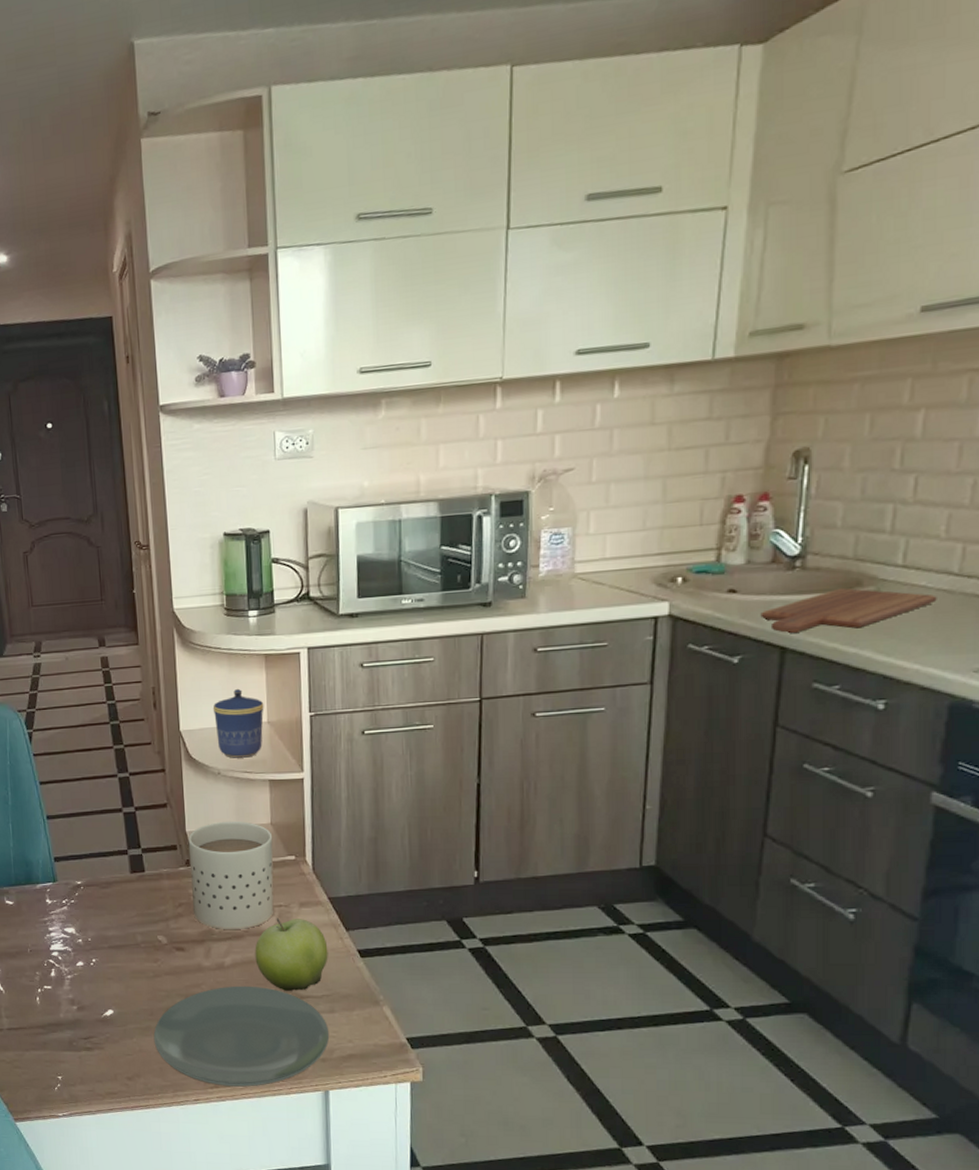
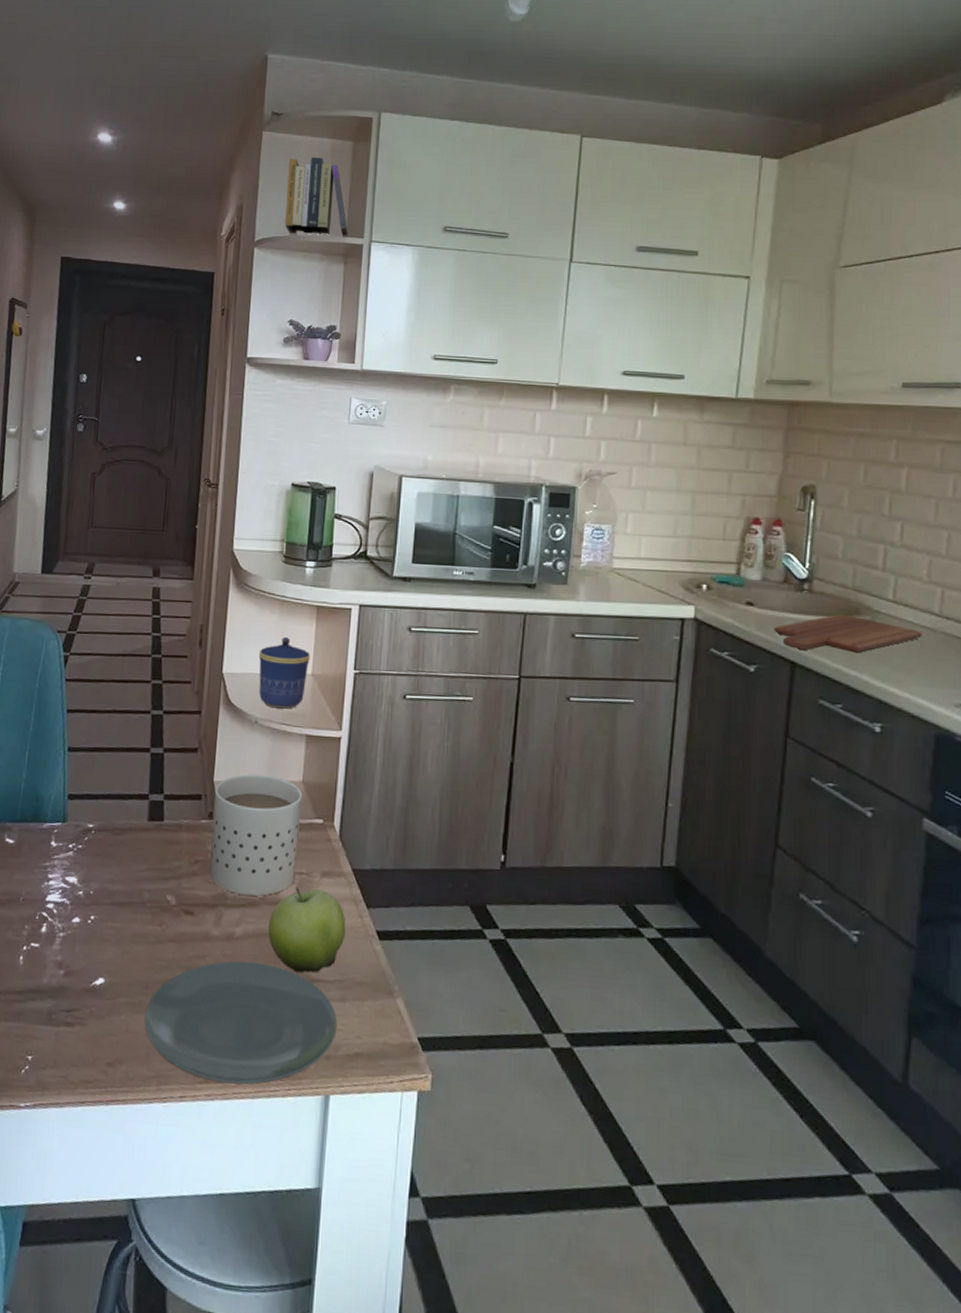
books: none [174,156,251,257] -> present [284,157,349,237]

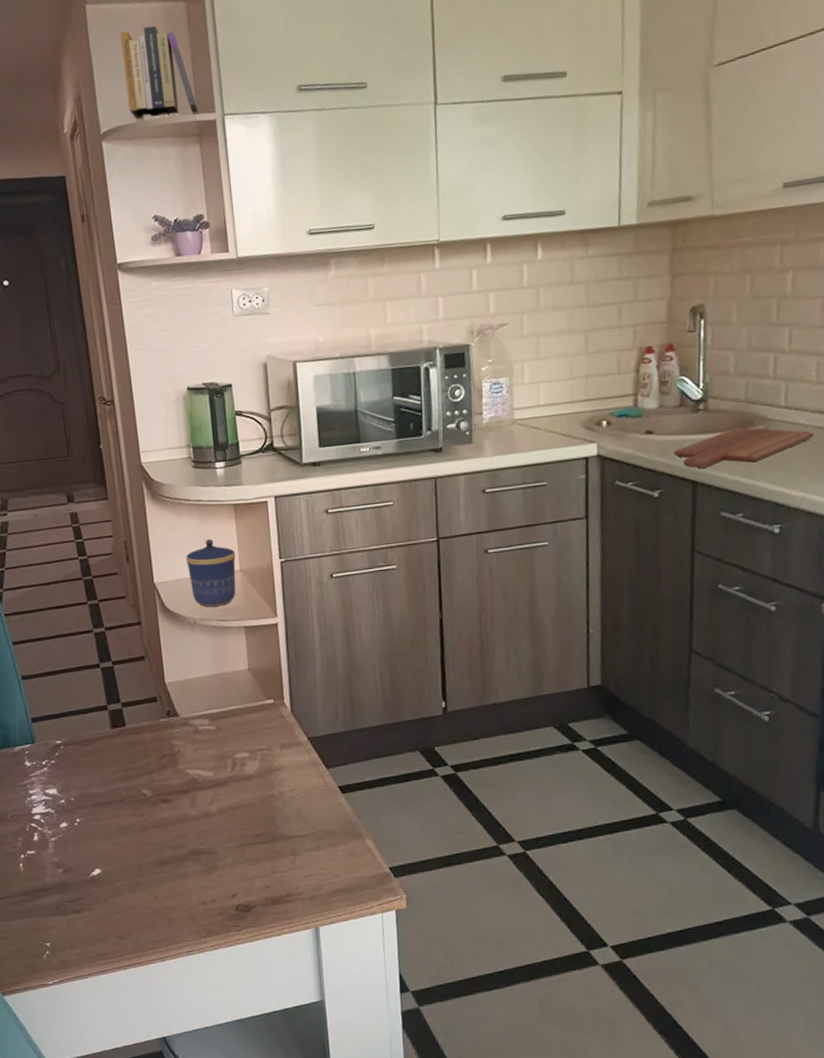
plate: present [144,961,338,1085] -> none [143,831,317,935]
mug: present [209,773,303,896] -> none [167,669,257,778]
fruit: present [268,886,346,973] -> none [239,760,311,833]

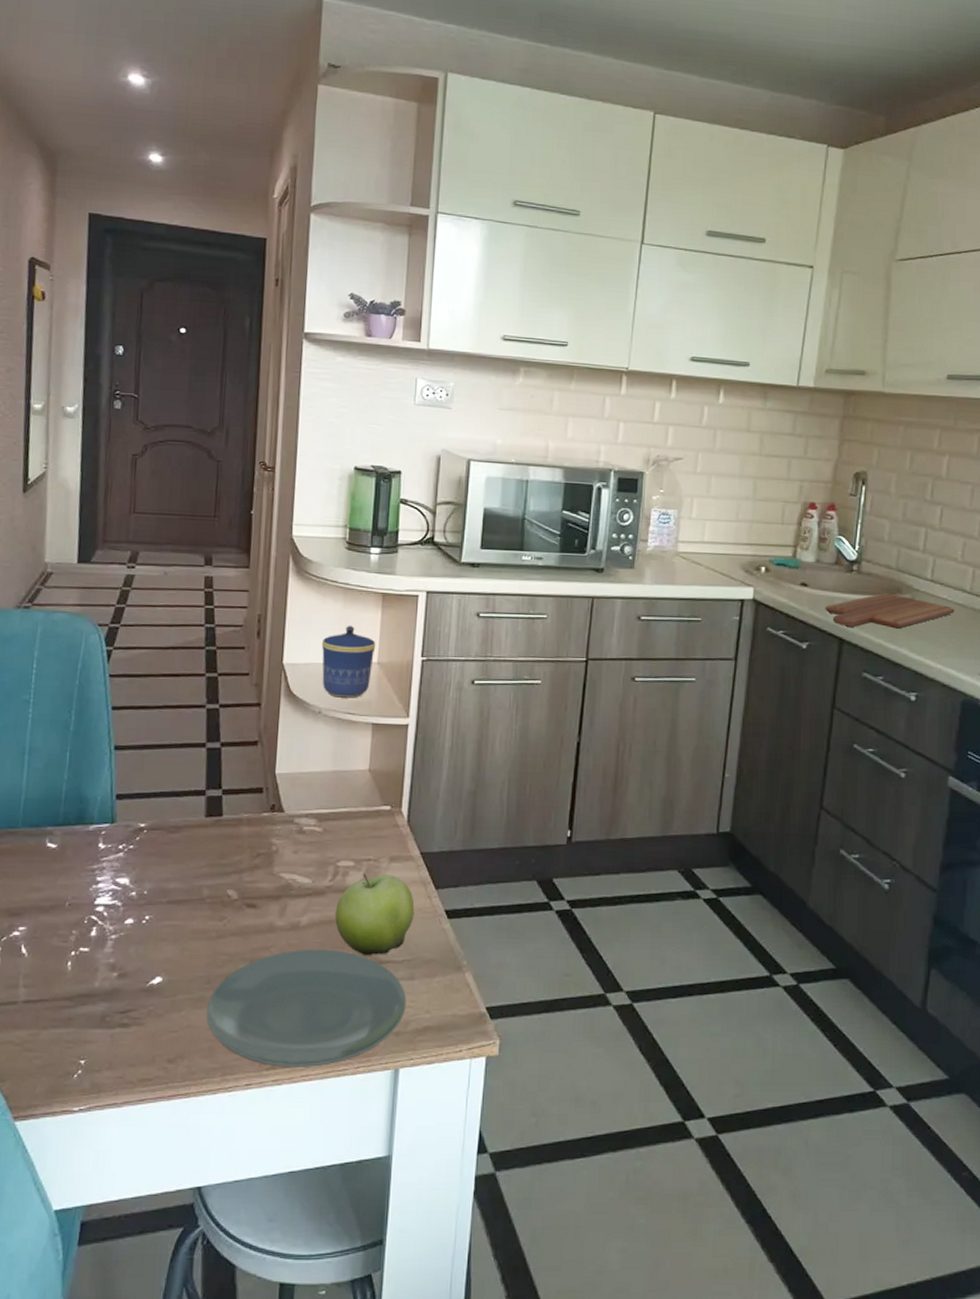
books: present [120,25,199,121] -> none [344,116,414,207]
plate: none [143,831,317,935] -> present [206,949,407,1067]
fruit: none [239,760,311,833] -> present [335,873,415,955]

